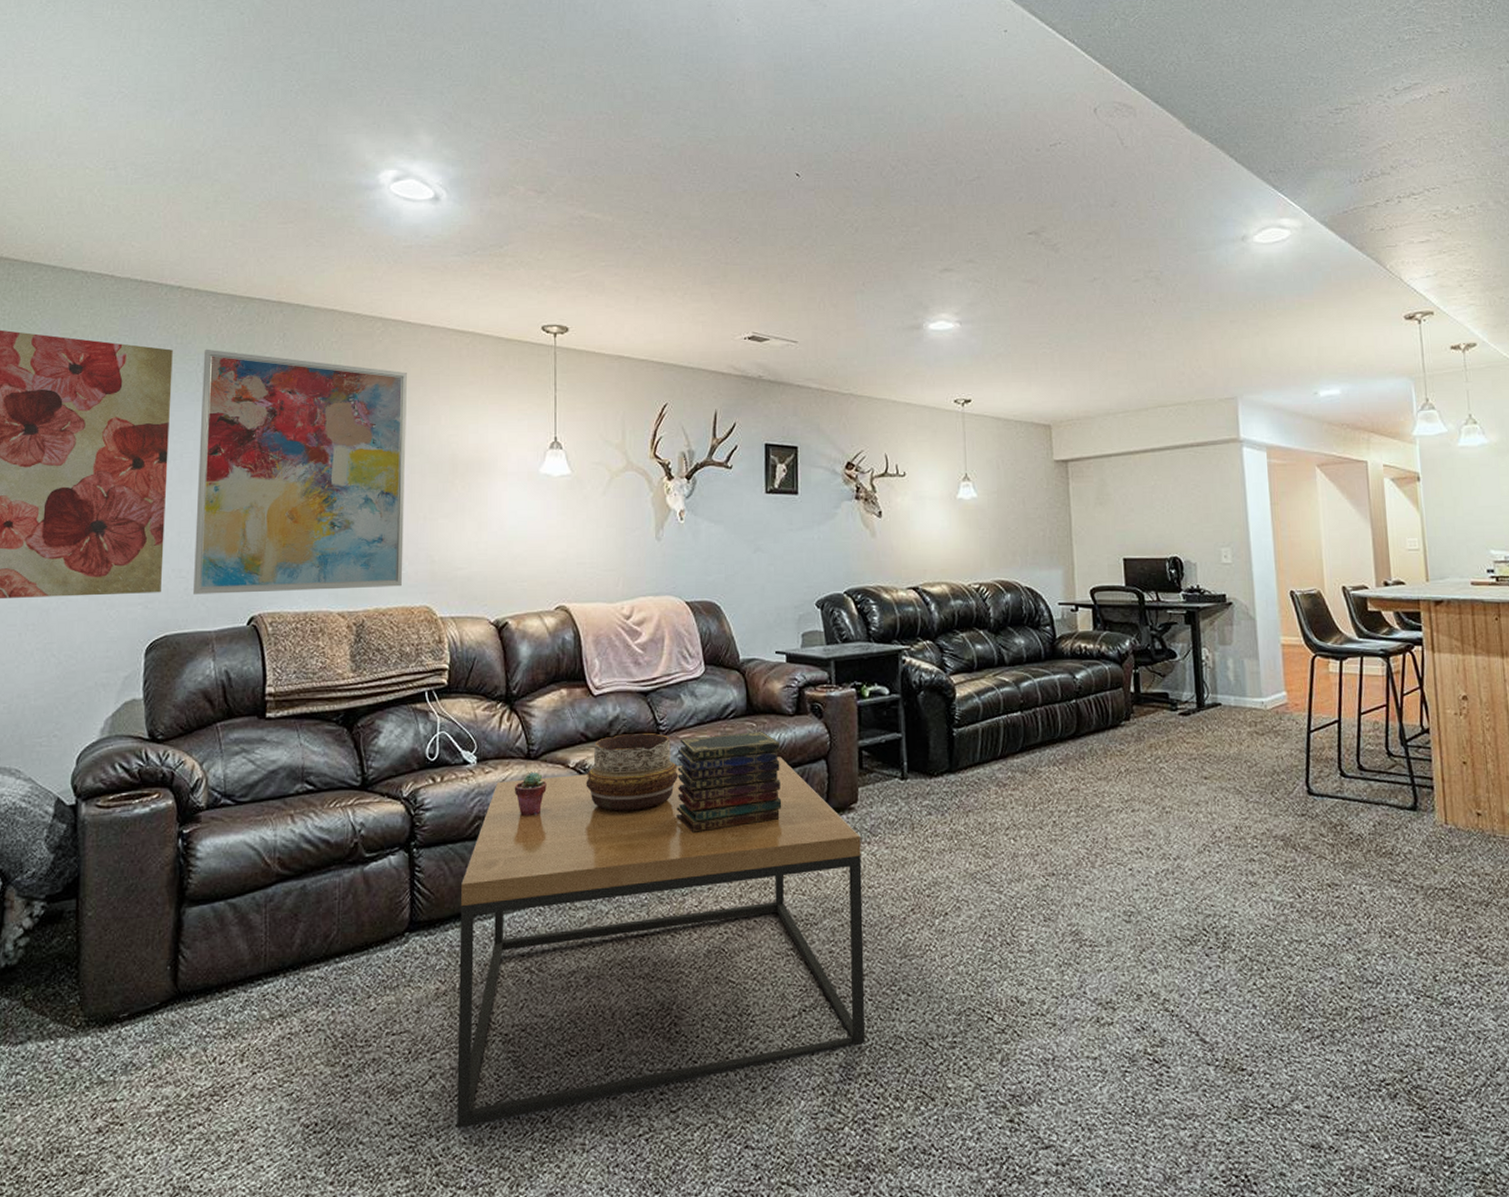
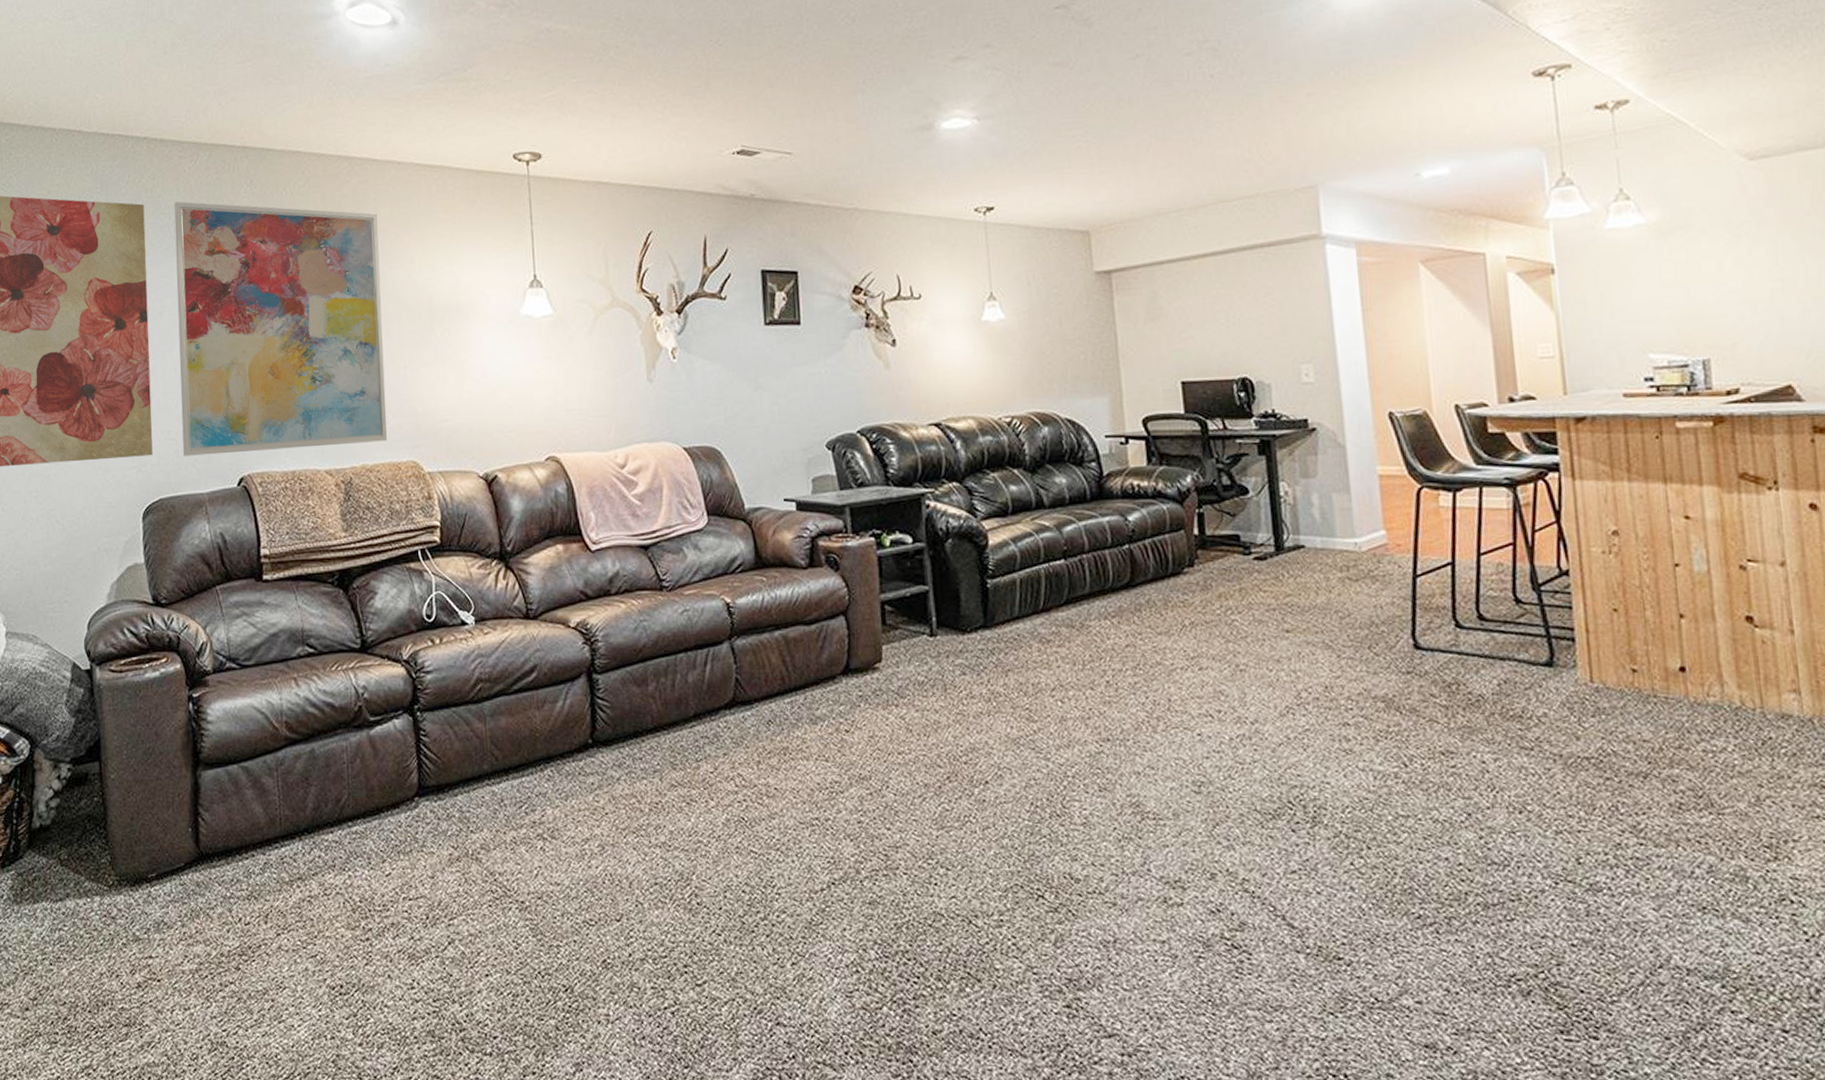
coffee table: present [457,757,865,1128] -> none [467,613,901,994]
potted succulent: present [514,771,547,817] -> none [514,632,548,679]
decorative bowl: present [586,733,679,811] -> none [588,590,686,673]
book stack: present [676,732,782,834] -> none [683,586,799,696]

